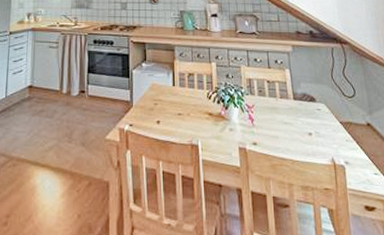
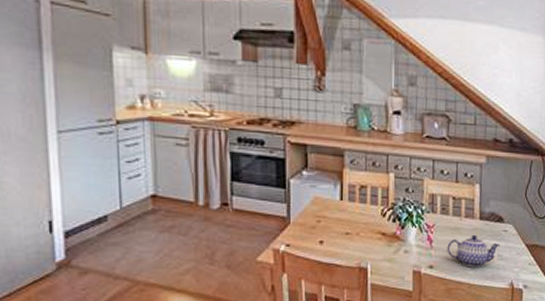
teapot: none [267,113,316,144] -> present [447,234,501,267]

